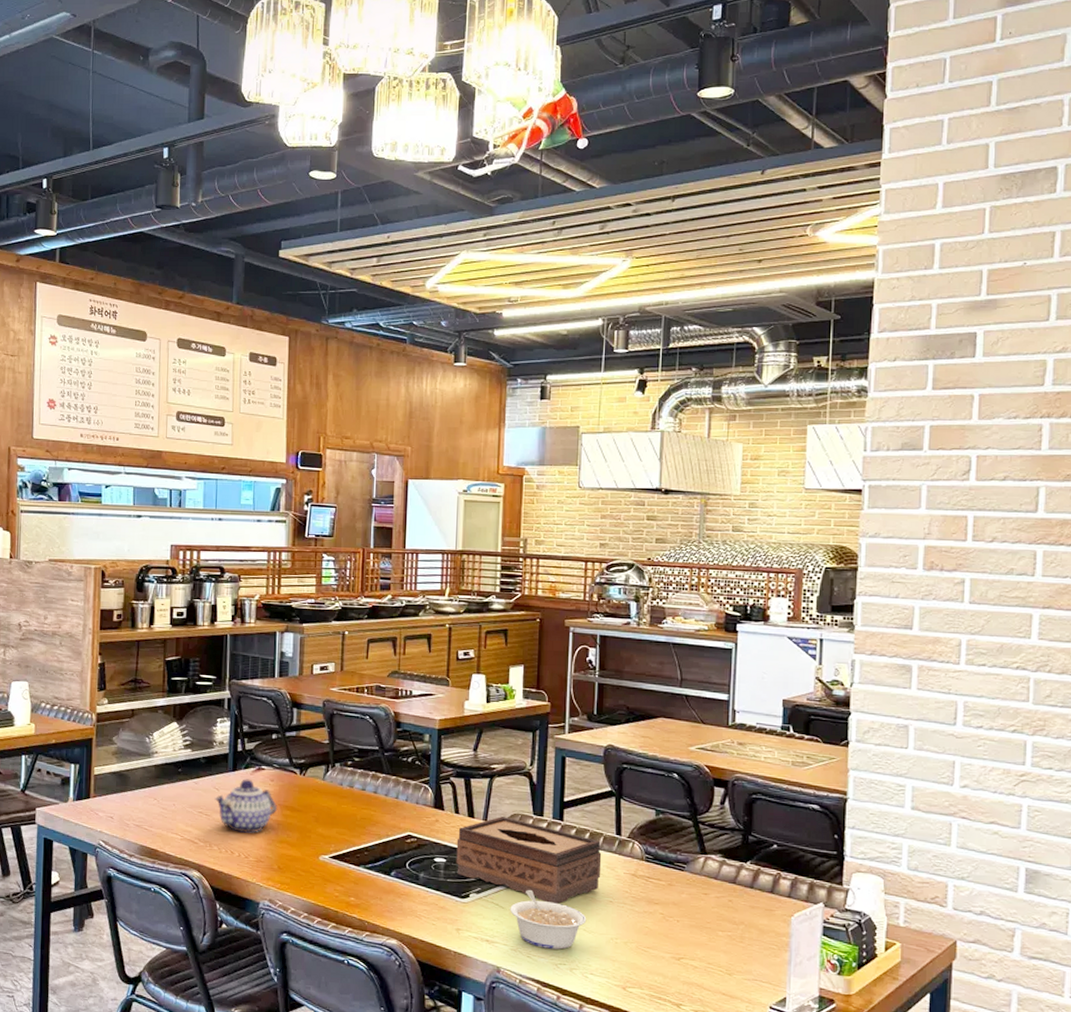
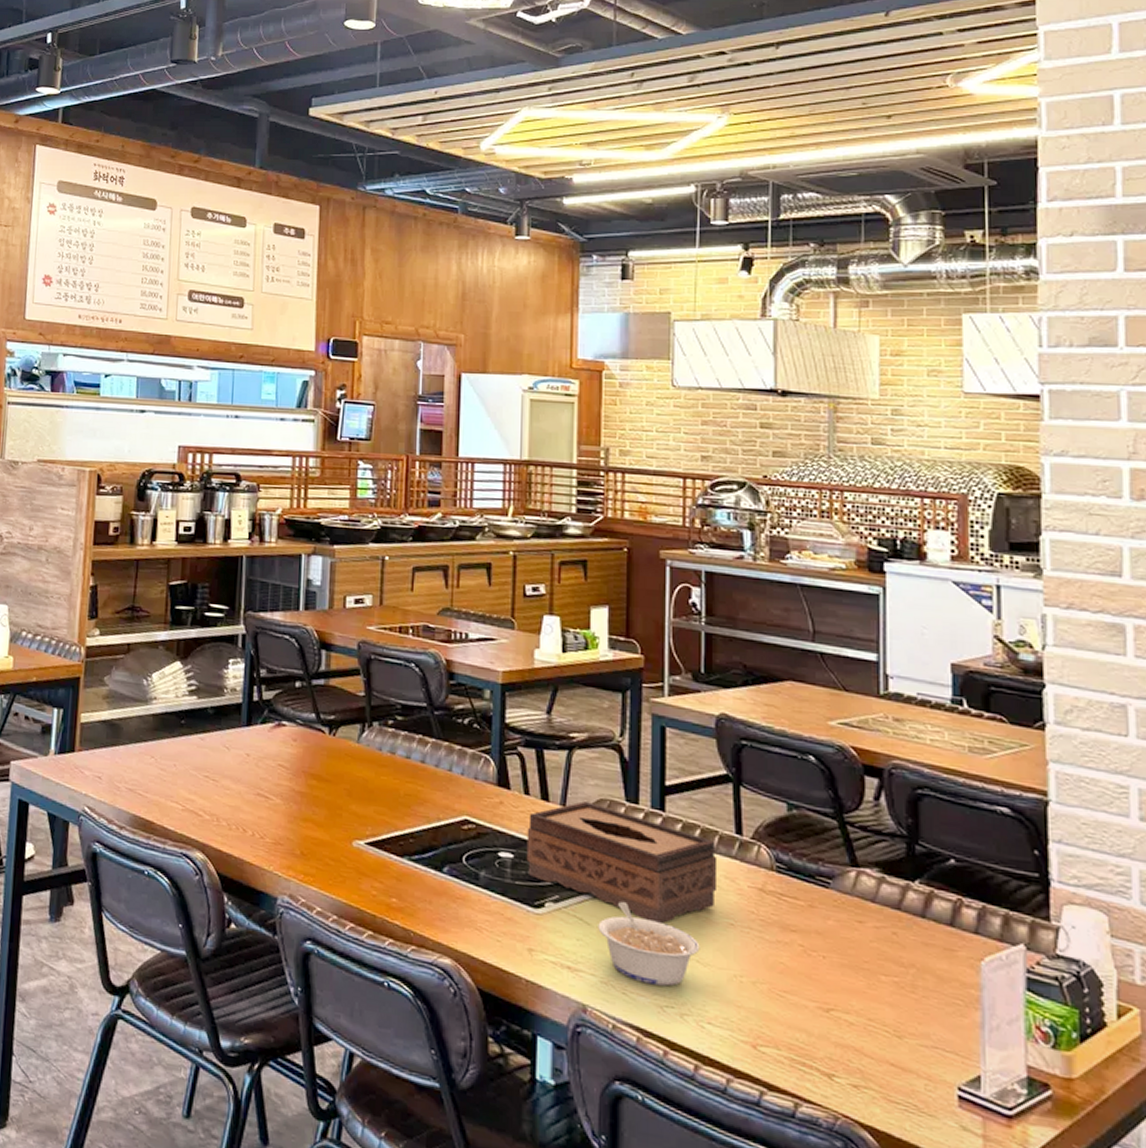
teapot: present [214,779,277,833] -> none [224,736,300,807]

